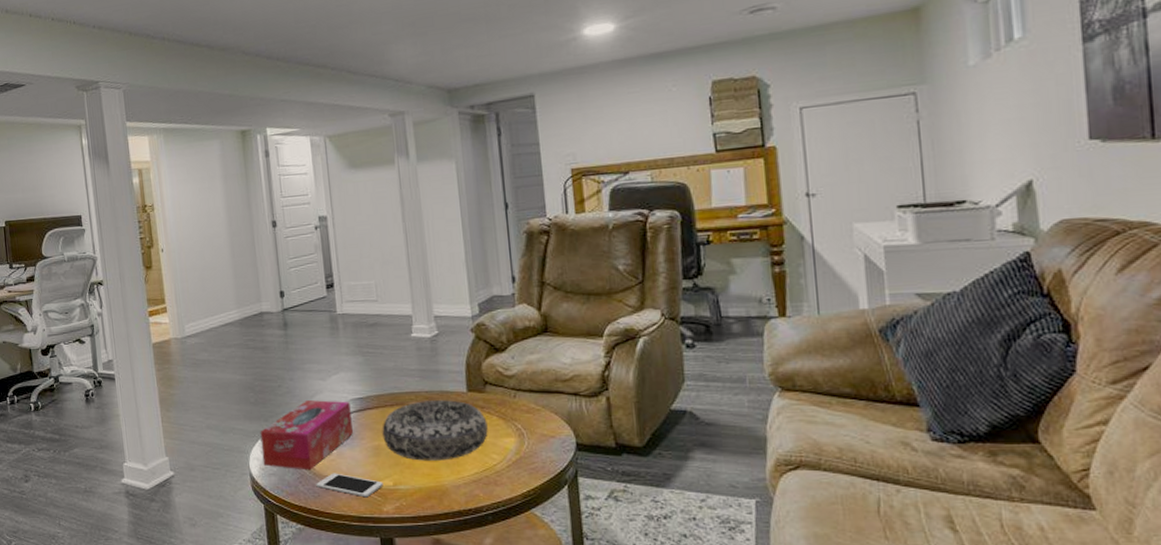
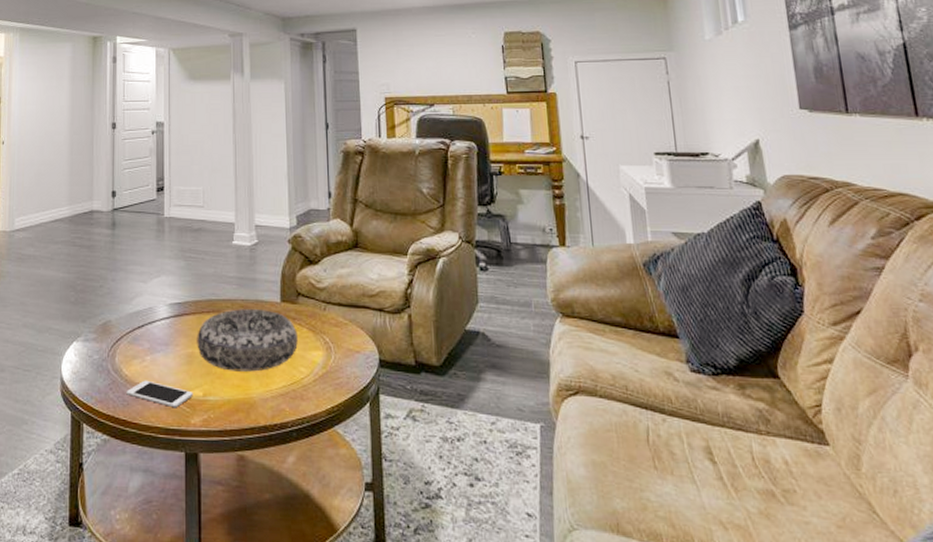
tissue box: present [260,400,353,470] -> none [75,303,168,377]

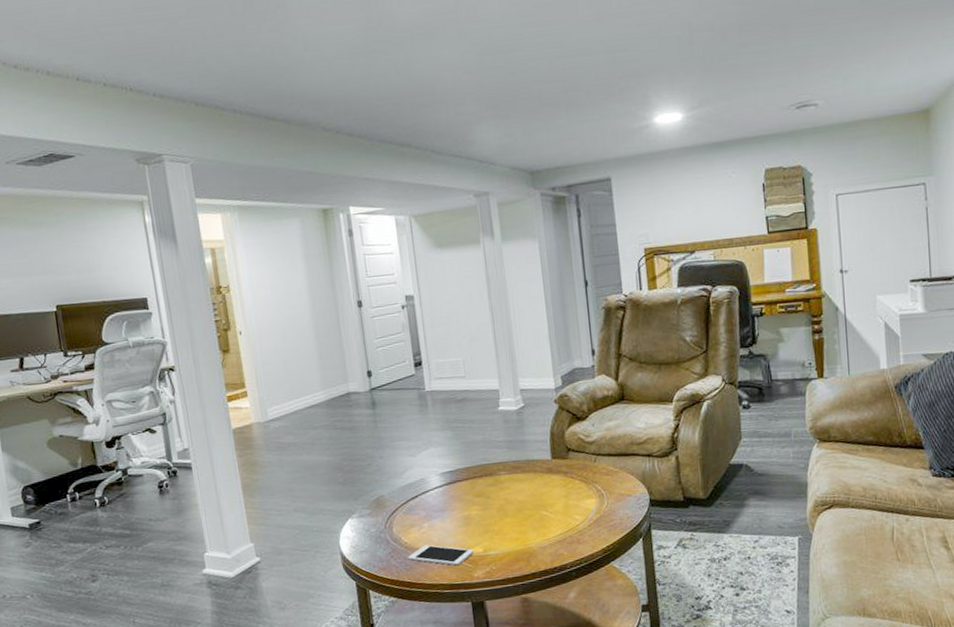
decorative bowl: present [197,309,298,372] -> none [471,467,571,527]

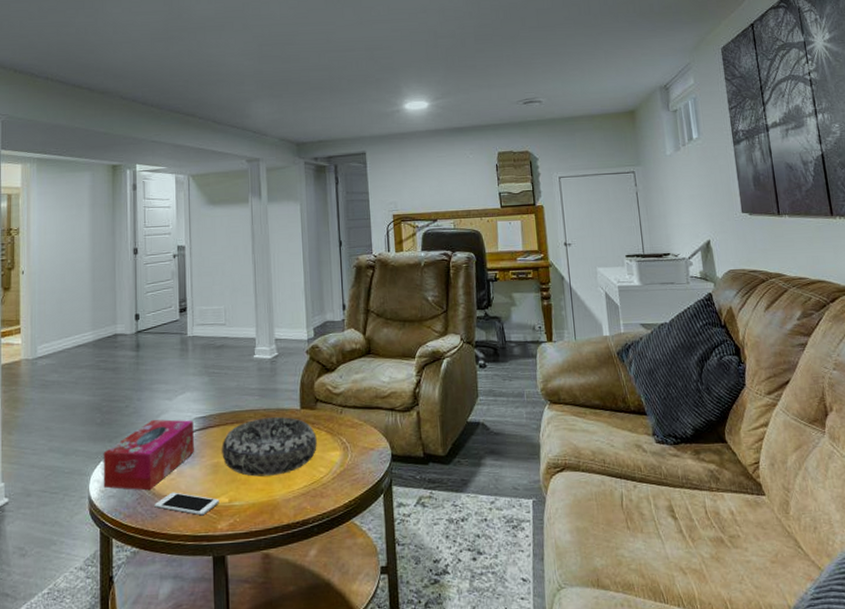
tissue box: none [350,475,444,545] -> present [103,419,194,491]
decorative bowl: none [471,467,571,527] -> present [222,417,317,477]

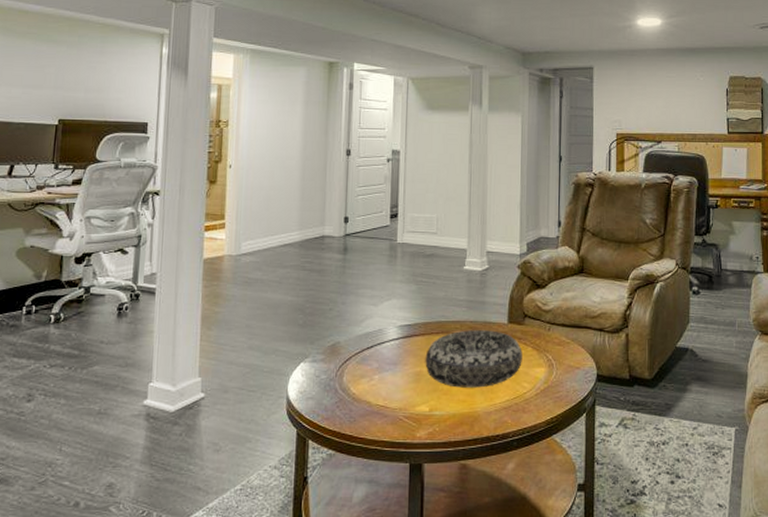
tissue box: present [103,419,194,491] -> none [302,325,398,395]
cell phone: present [154,492,219,516] -> none [353,398,420,423]

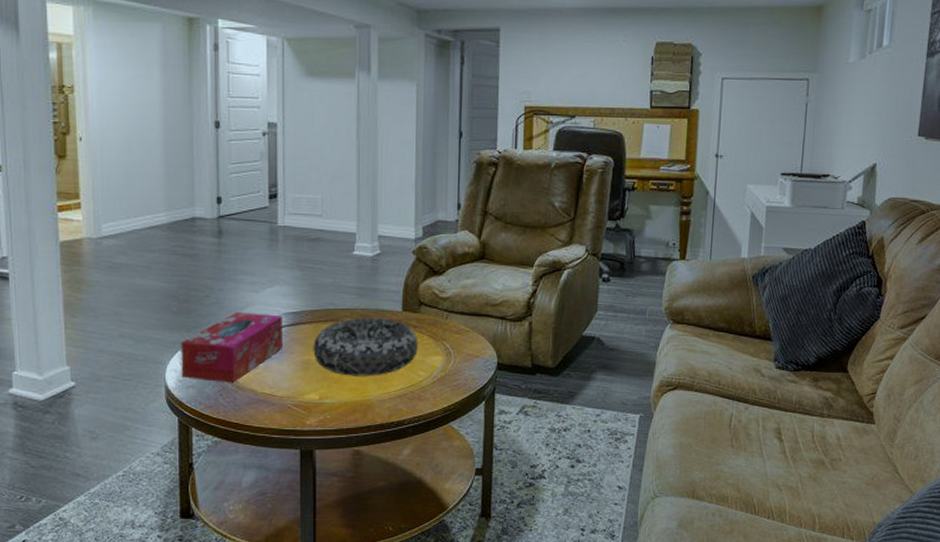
tissue box: none [302,325,398,395] -> present [181,312,282,383]

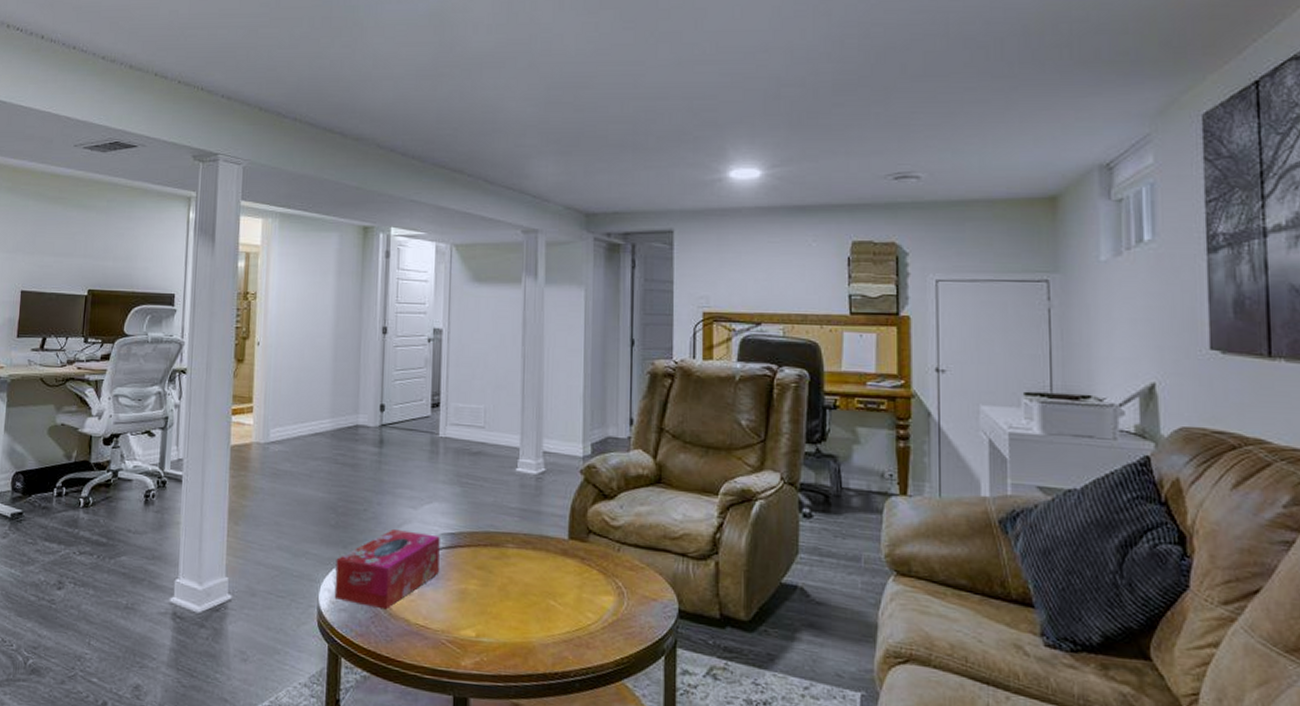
decorative bowl: present [313,318,418,376] -> none [471,544,586,614]

